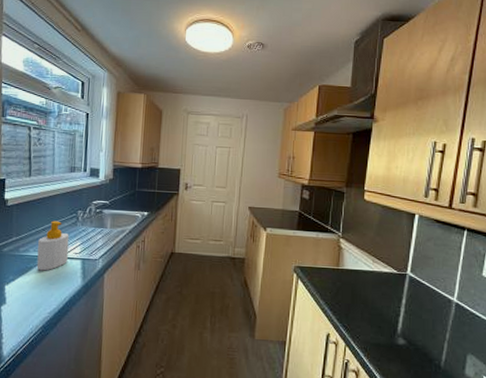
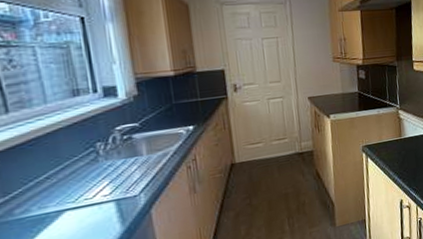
soap bottle: present [36,220,70,271] -> none [41,161,95,231]

